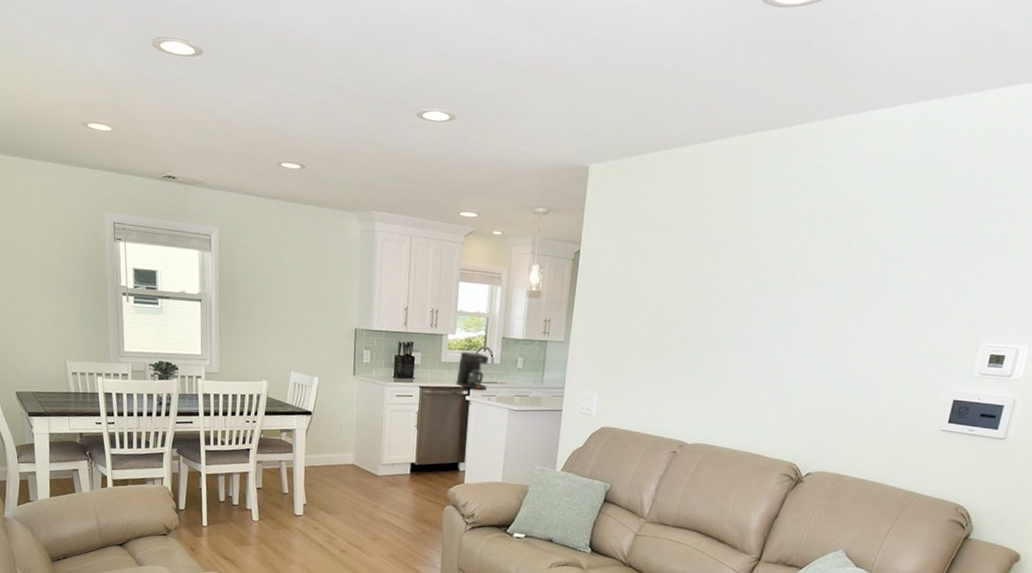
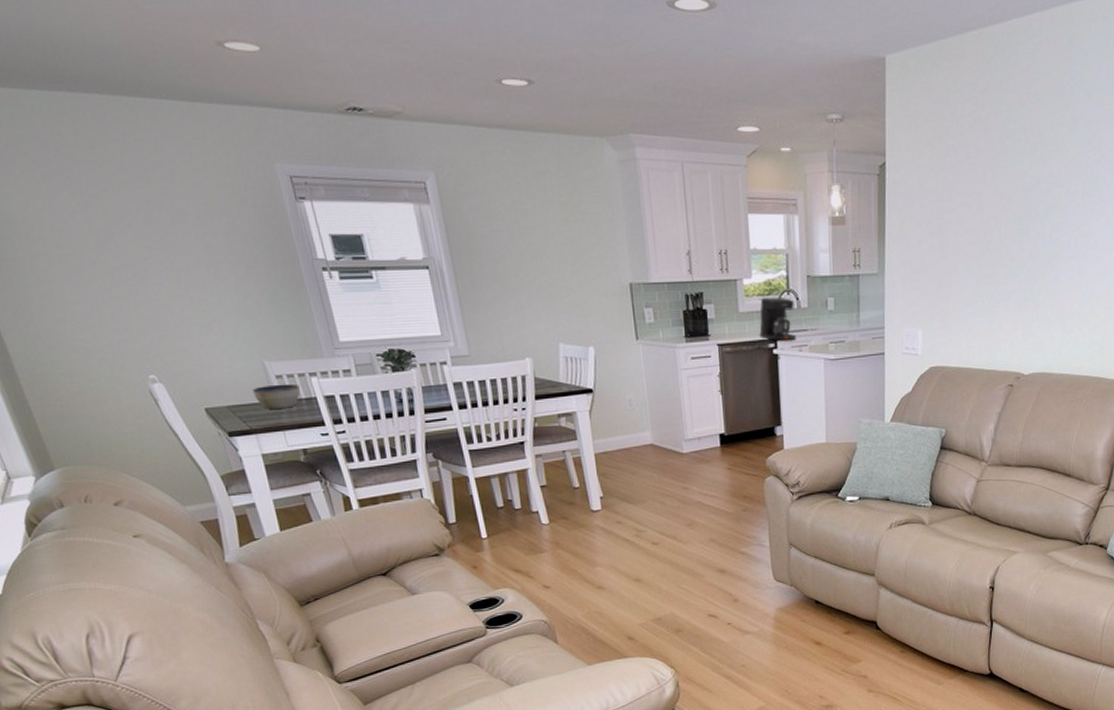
bowl: none [53,379,89,399] -> present [252,383,301,409]

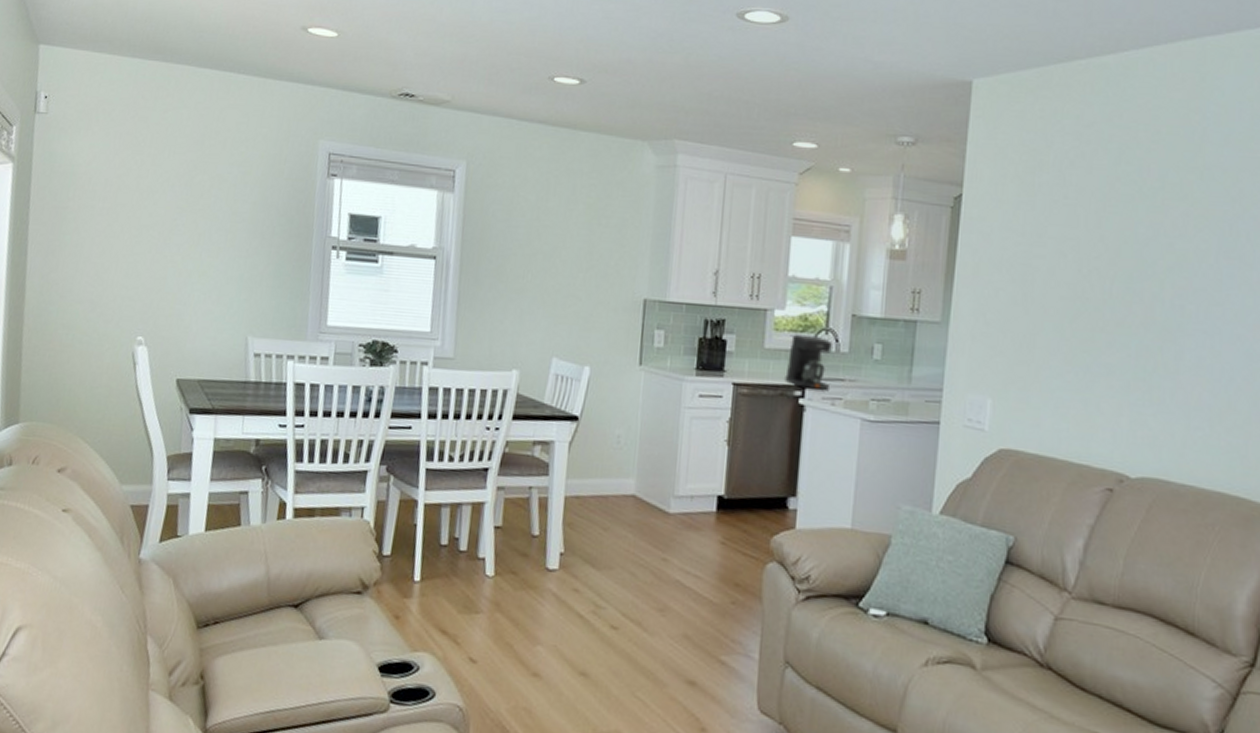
bowl: present [252,383,301,409] -> none [227,362,275,391]

